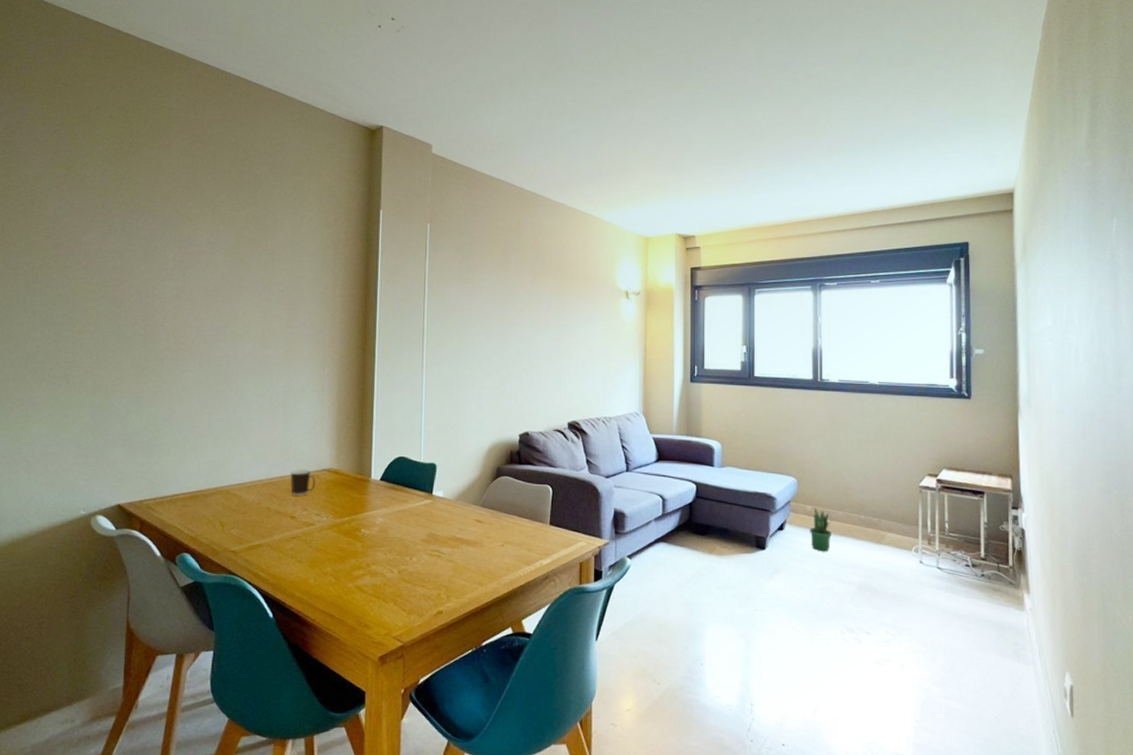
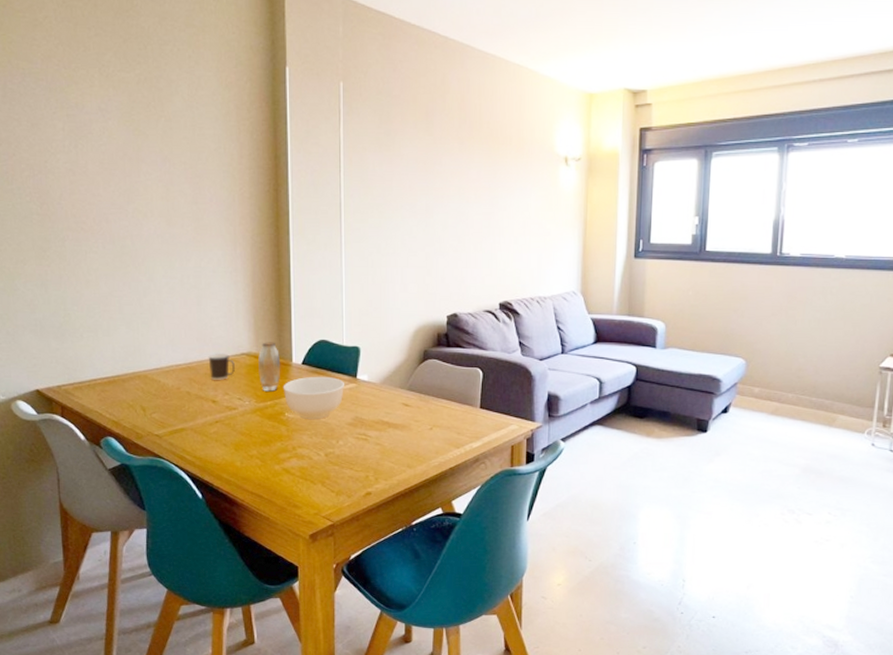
vase: none [338,458,360,507] -> present [258,342,281,392]
bowl: none [360,492,421,536] -> present [283,376,345,420]
planter: present [809,507,831,551] -> none [755,389,780,434]

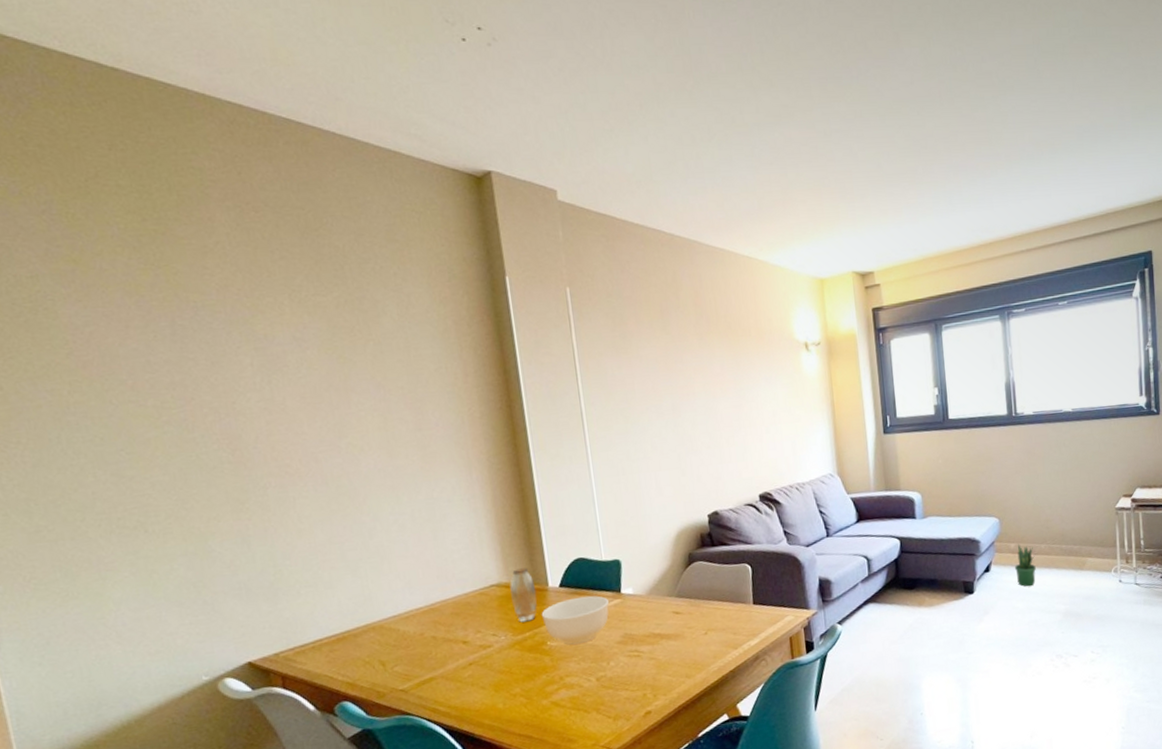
mug: present [208,354,235,380] -> none [452,588,485,619]
planter: none [755,389,780,434] -> present [1014,544,1036,586]

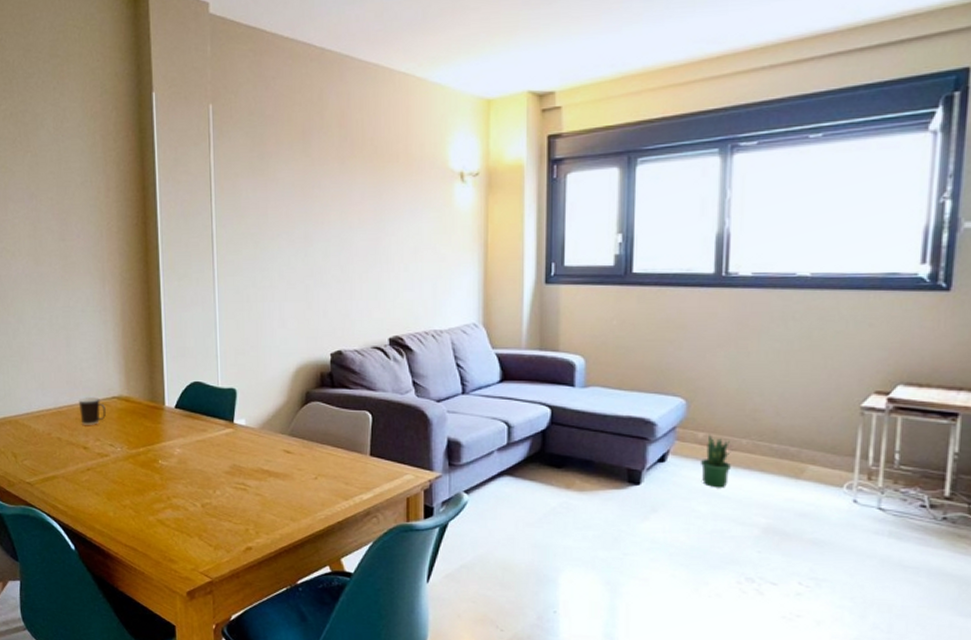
mug: none [452,588,485,619] -> present [78,398,106,425]
vase: present [510,567,537,623] -> none [129,384,154,437]
bowl: present [541,596,610,646] -> none [155,420,222,468]

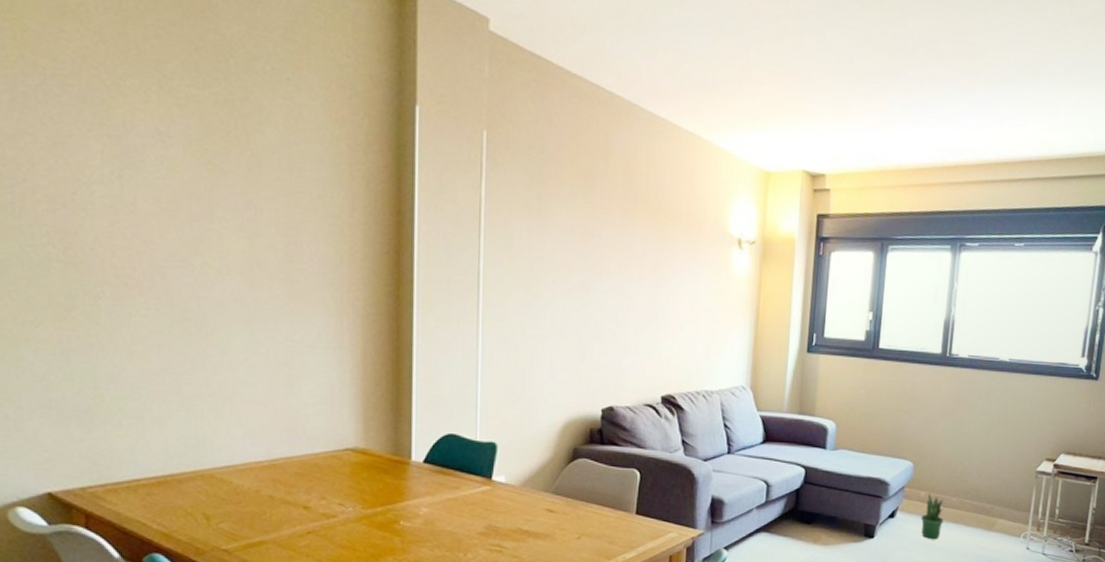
mug: present [78,398,106,425] -> none [300,449,335,481]

